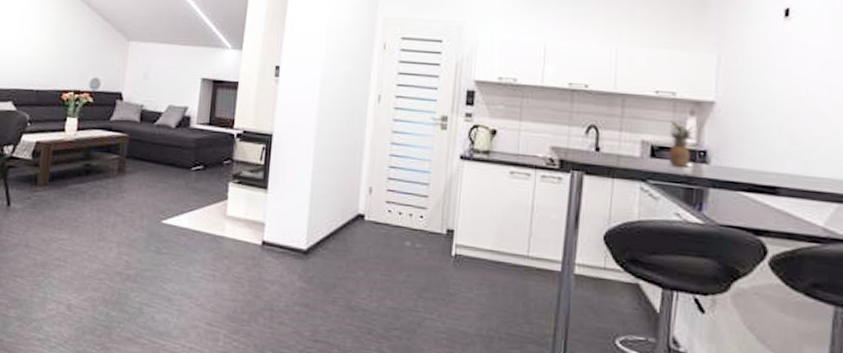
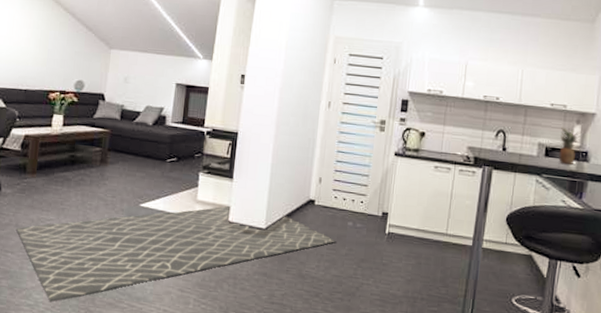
rug: none [26,223,392,336] -> present [16,206,337,302]

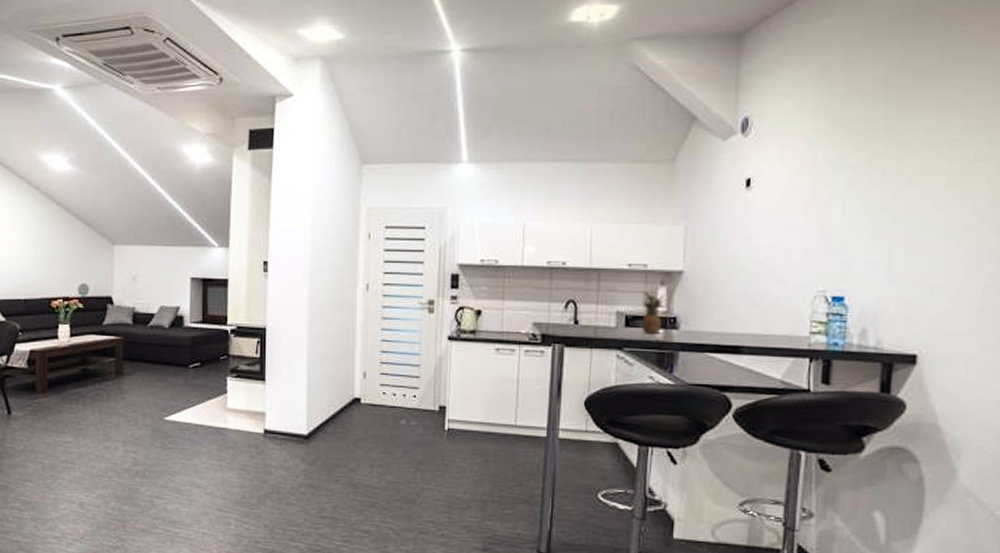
rug: present [16,206,337,302] -> none [33,413,389,532]

